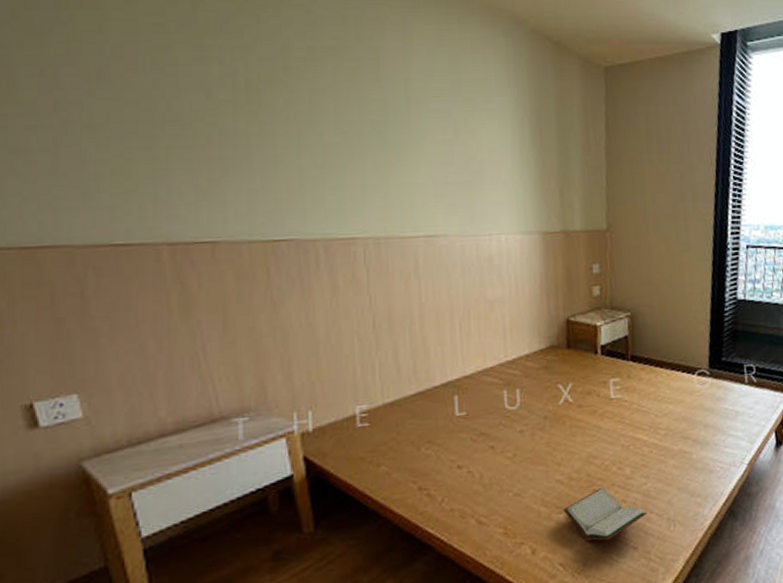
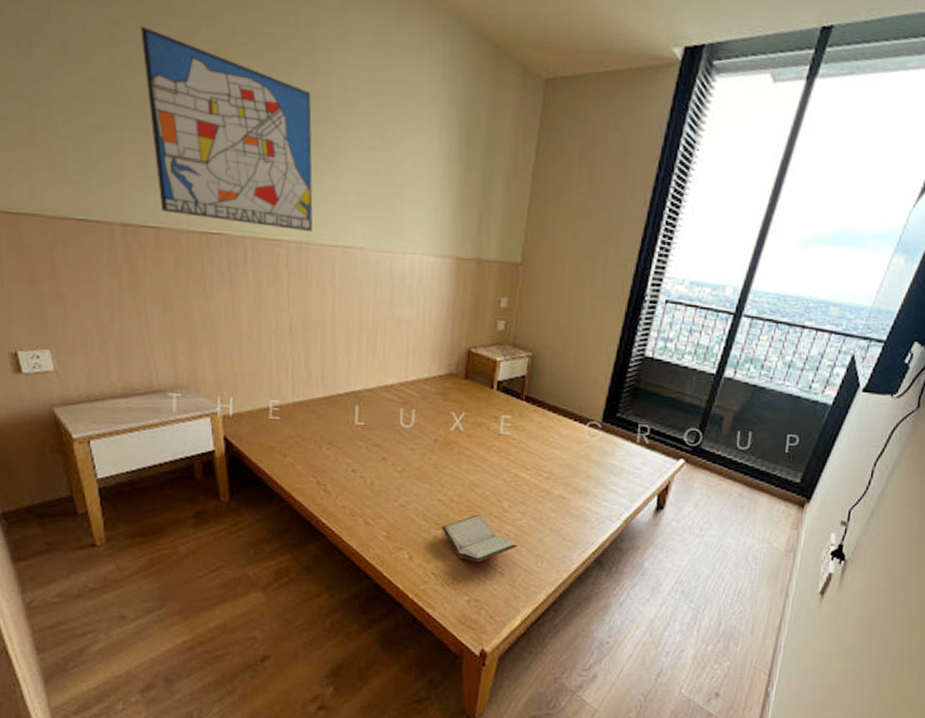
wall art: none [188,49,390,227] -> present [141,26,313,231]

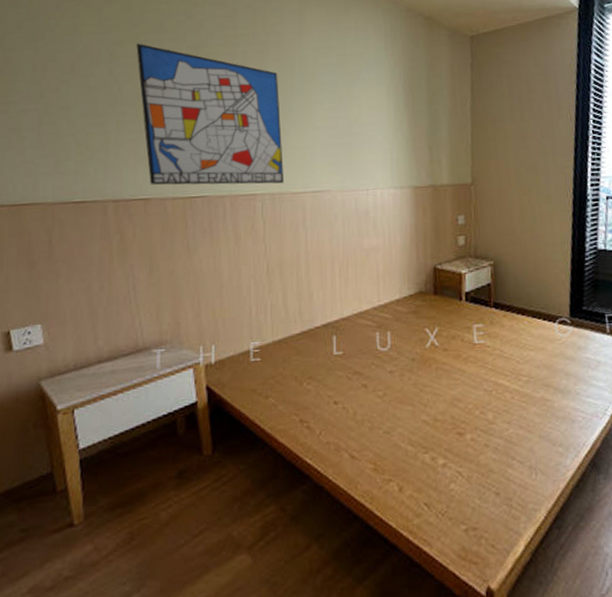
book: present [441,515,518,562] -> none [428,431,509,484]

